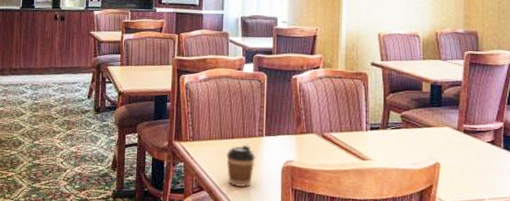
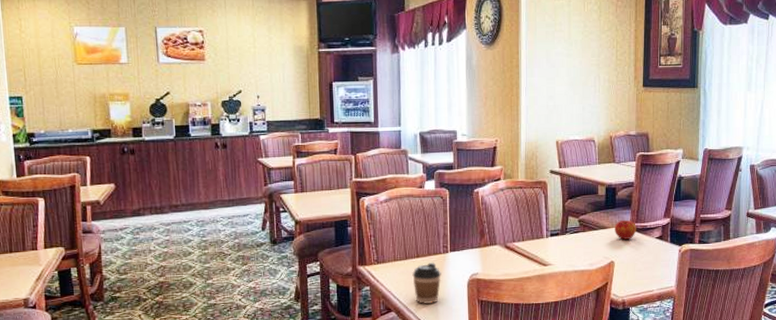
apple: none [440,119,465,141] -> present [615,220,636,240]

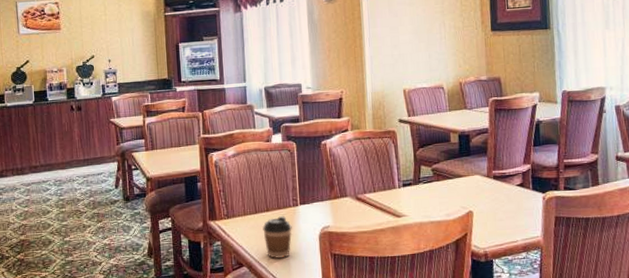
apple: present [615,220,636,240] -> none [471,167,495,188]

